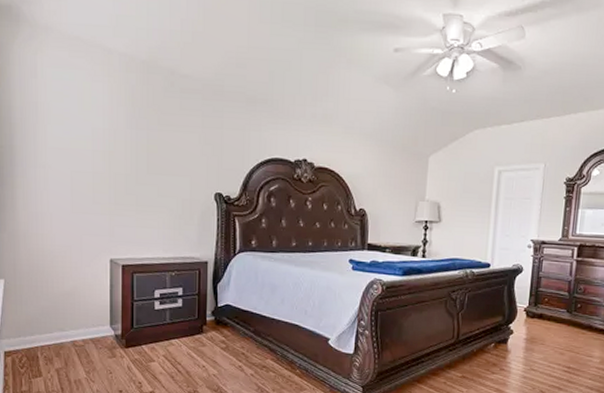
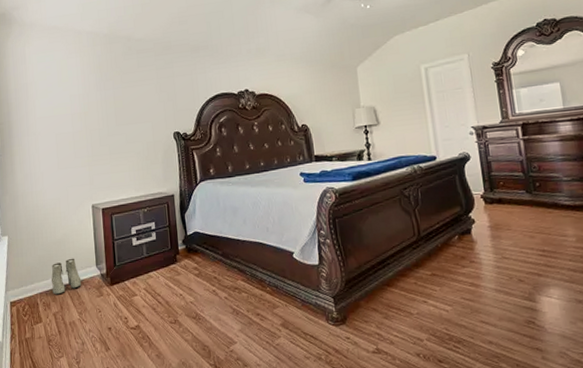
boots: none [55,313,92,350] -> present [51,258,82,295]

